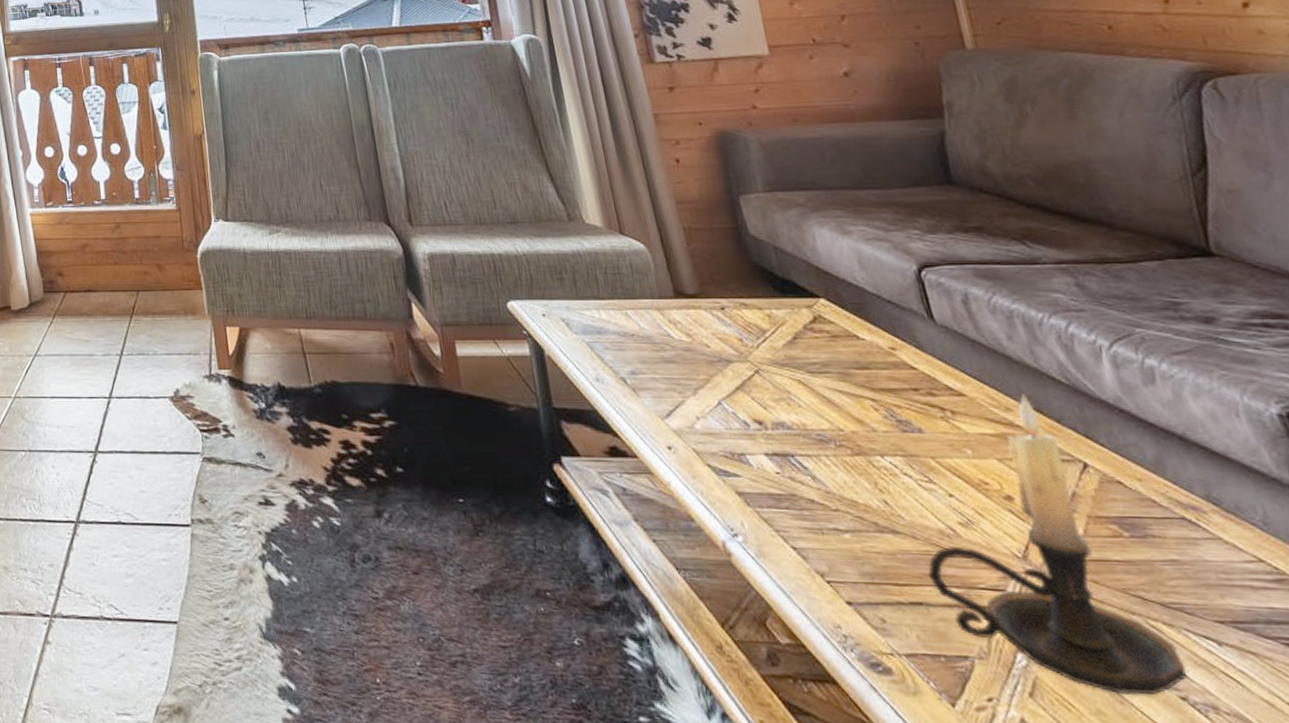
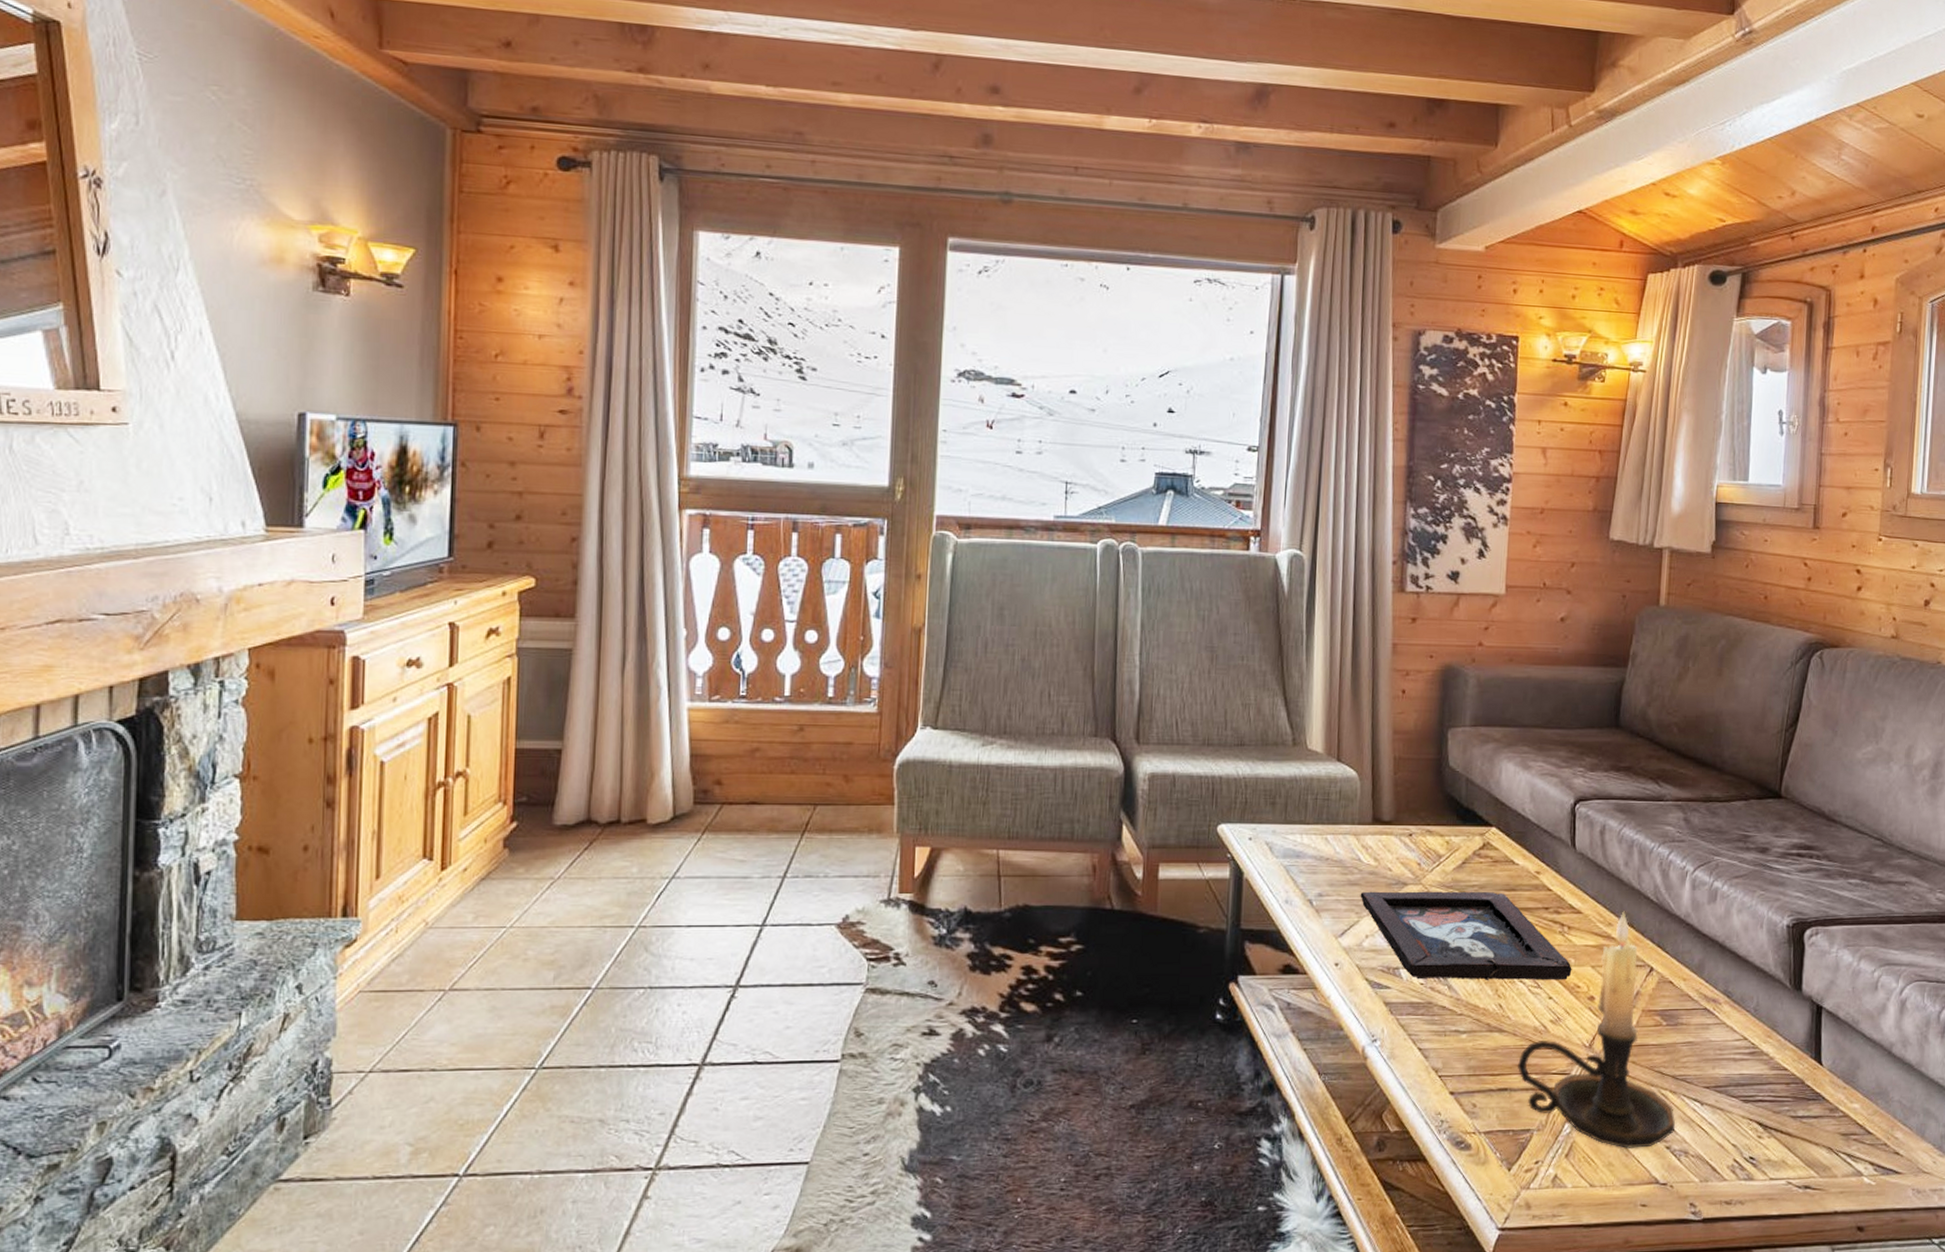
decorative tray: none [678,369,972,475] -> present [1360,891,1572,981]

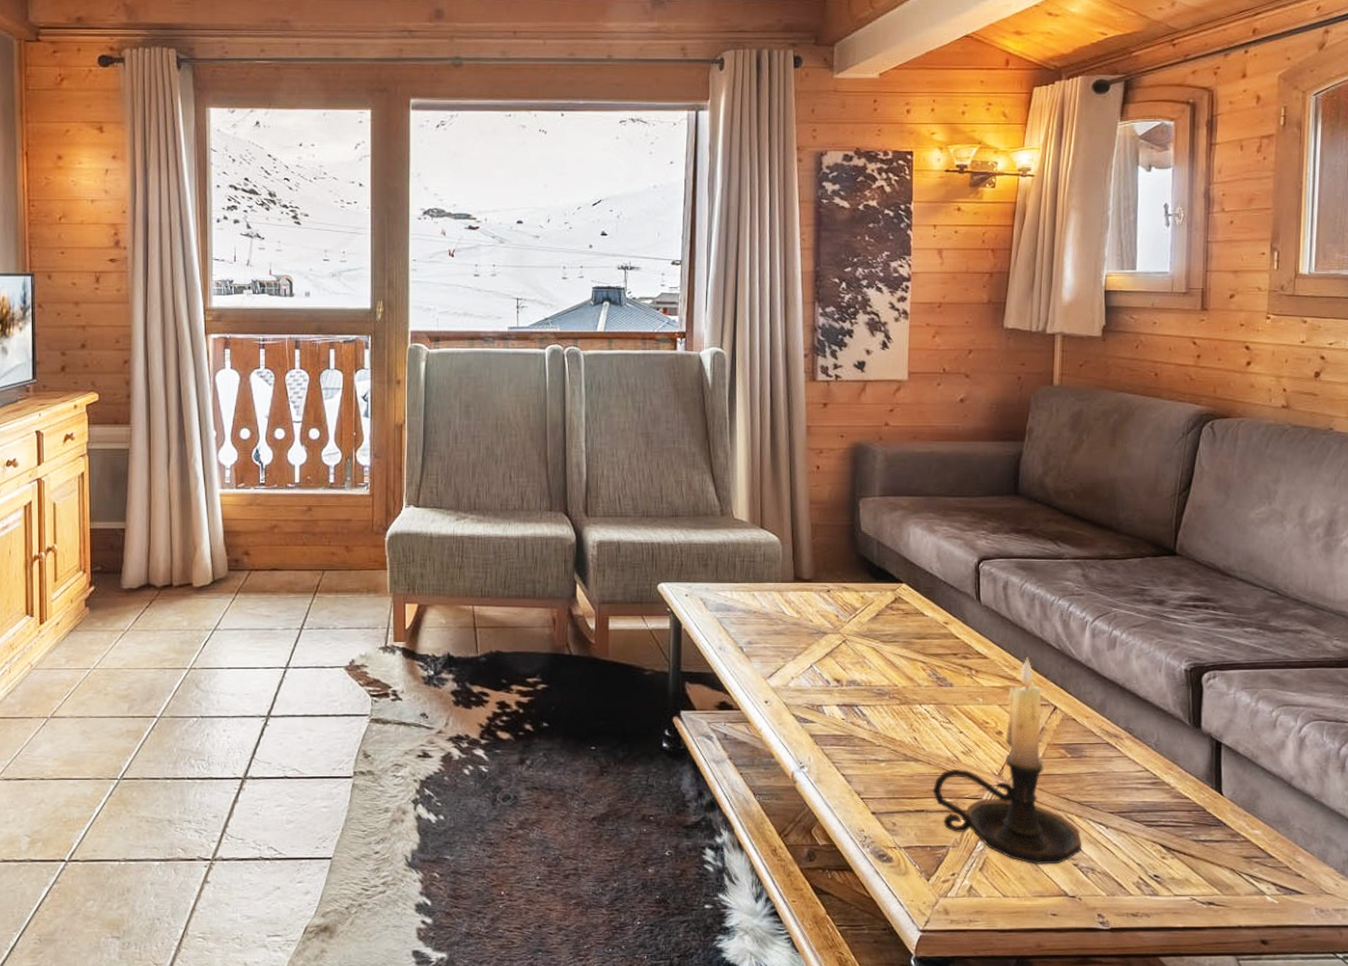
decorative tray: present [1360,891,1572,981] -> none [785,639,981,717]

